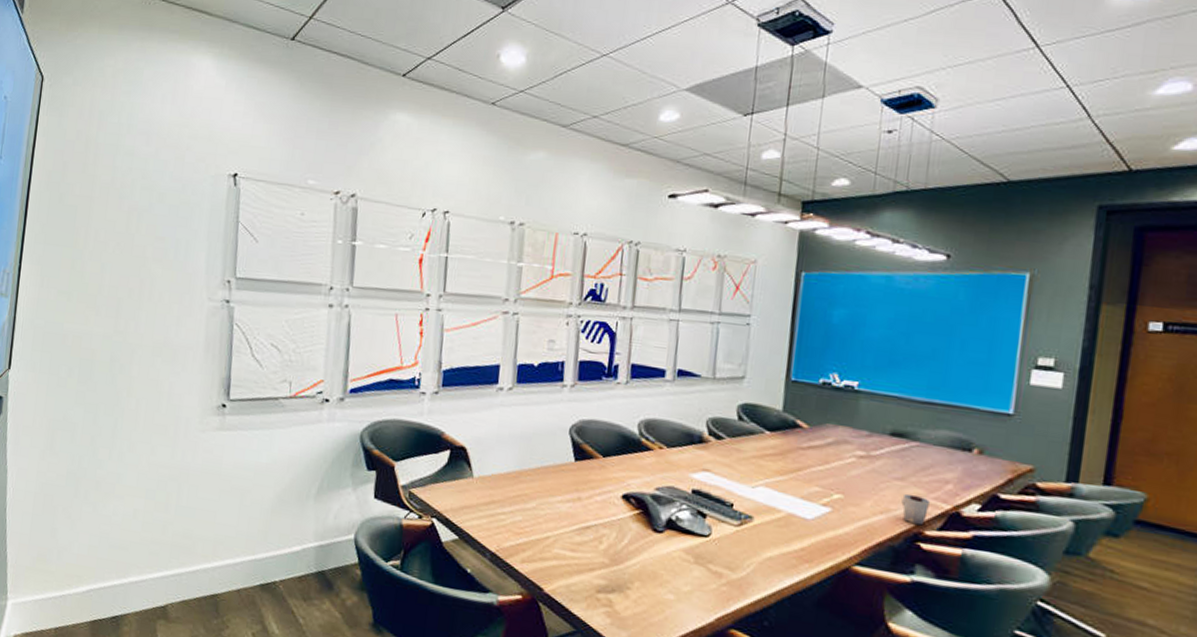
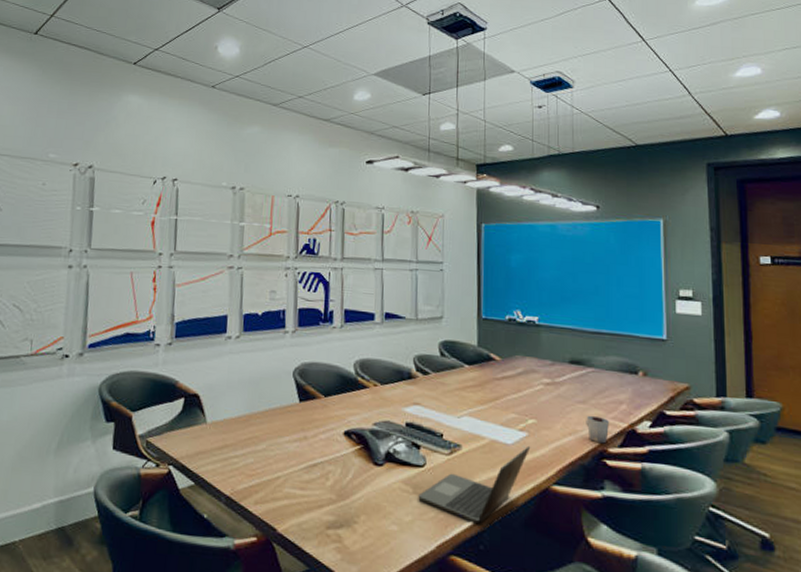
laptop: none [699,522,834,601] -> present [418,445,531,525]

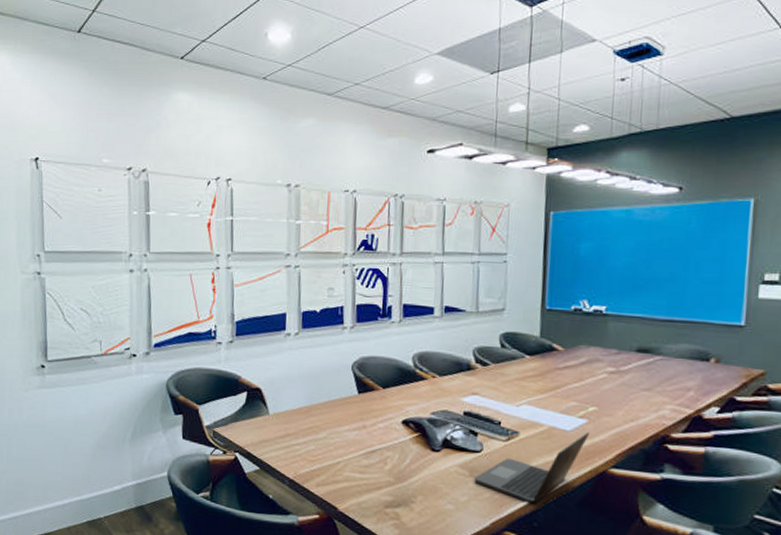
cup: present [586,415,609,444] -> none [649,402,674,429]

